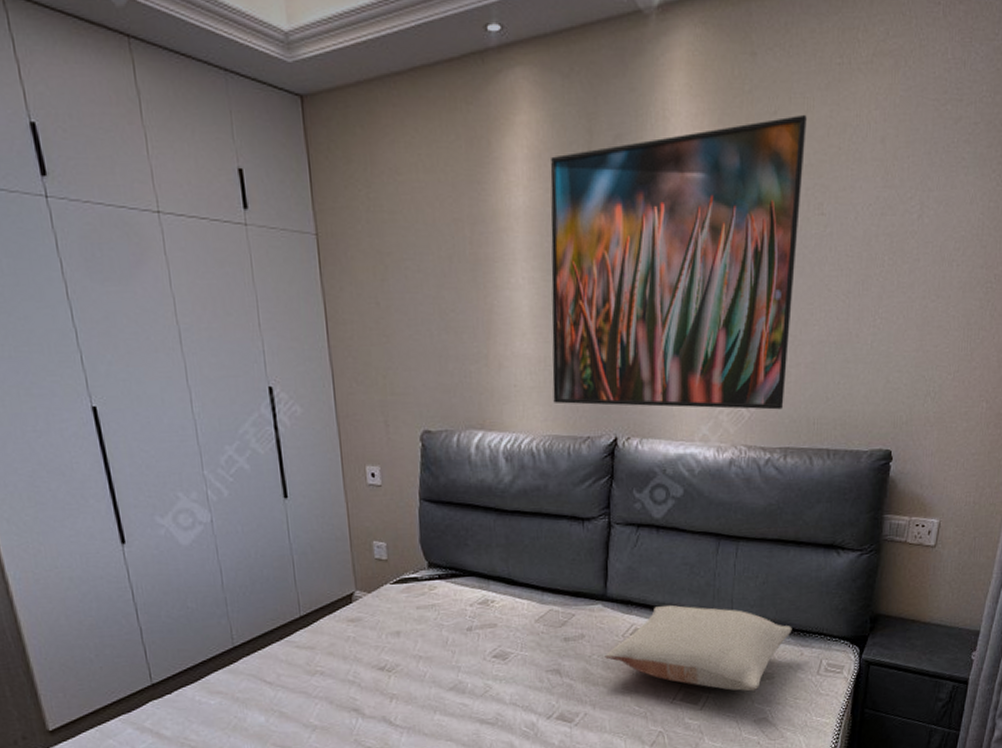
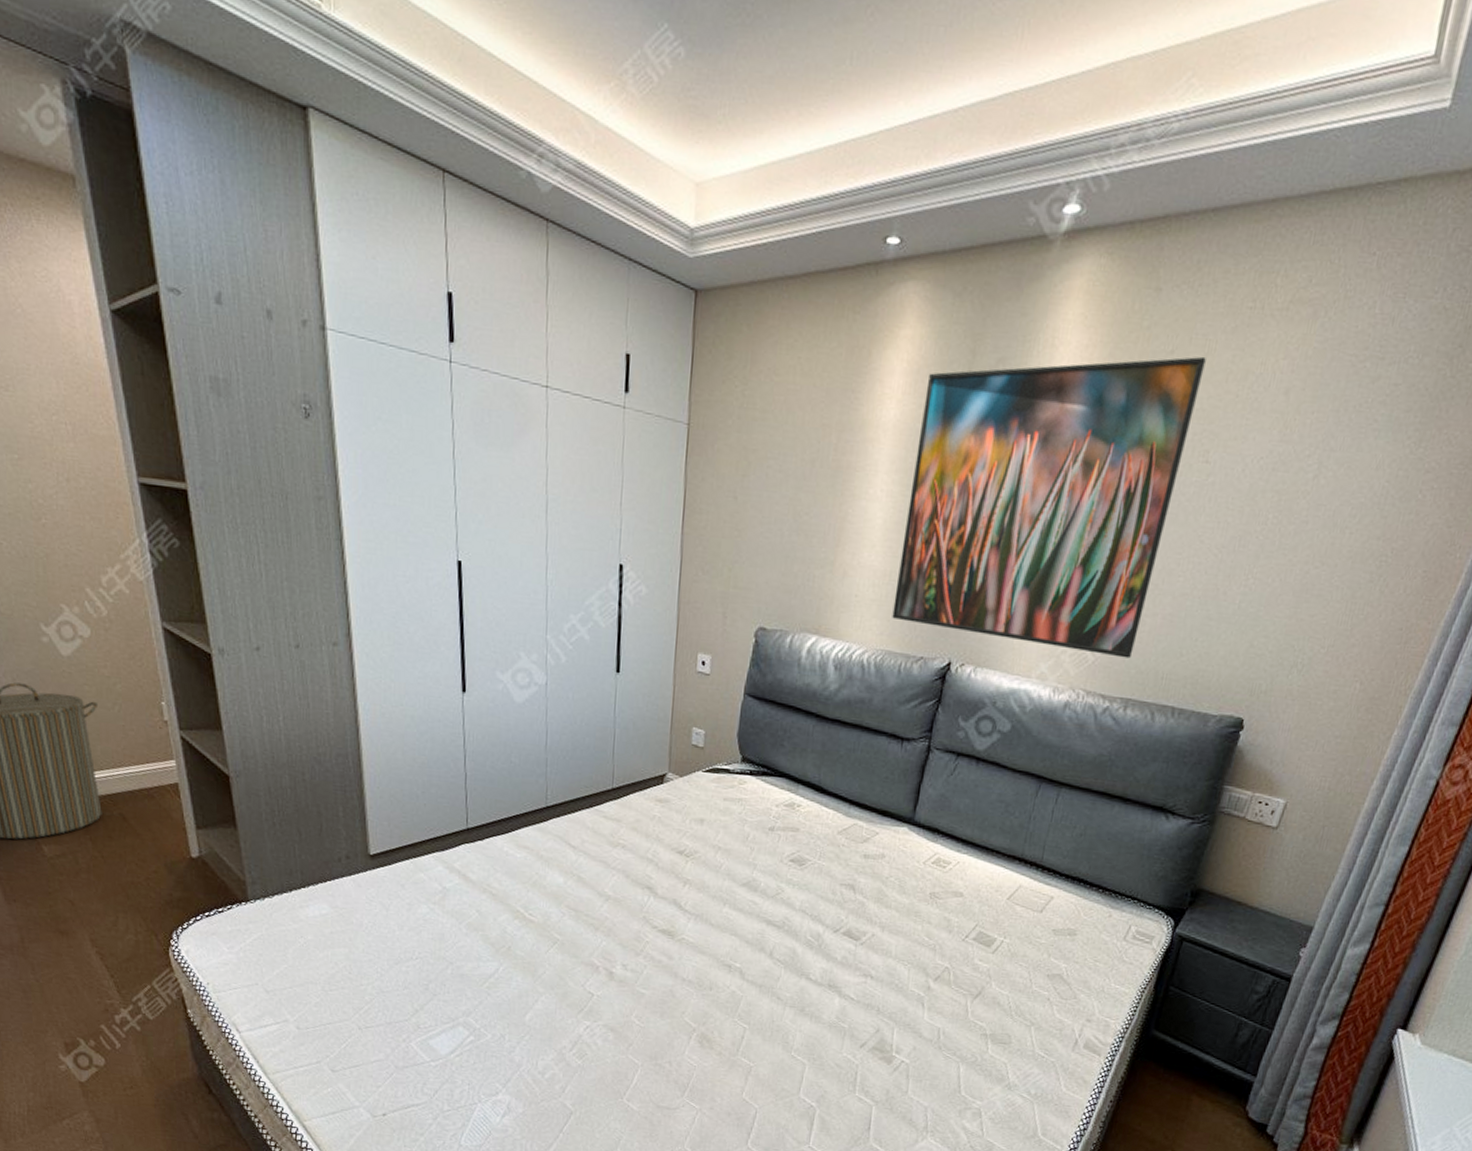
pillow: present [605,605,792,691] -> none [902,839,1104,944]

